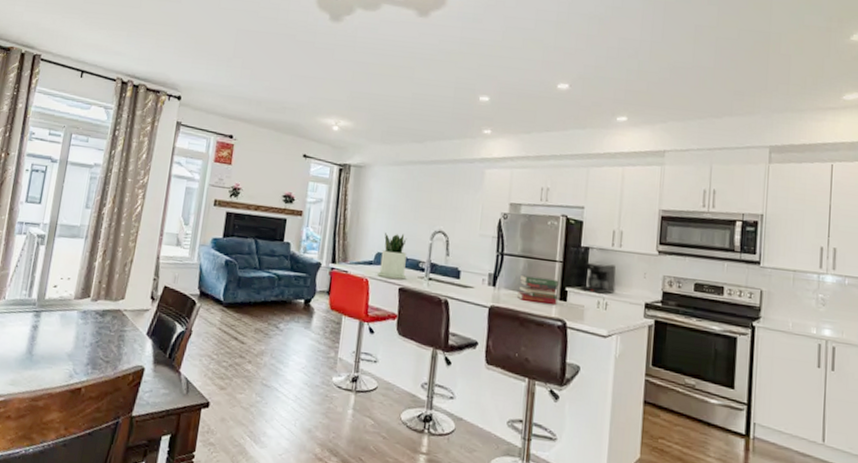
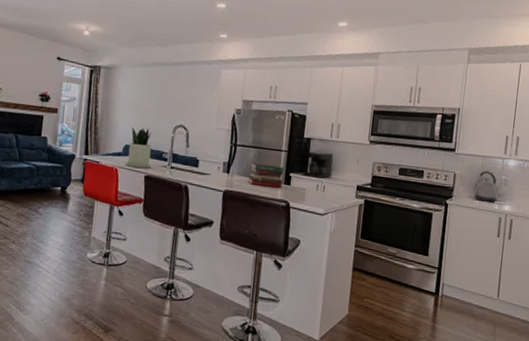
kettle: none [785,287,816,326] -> present [473,171,499,202]

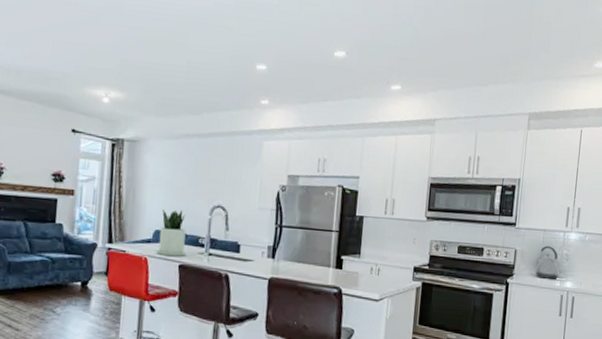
books: present [248,162,284,188] -> none [296,245,335,273]
coffee maker: present [302,150,334,179] -> none [355,229,388,261]

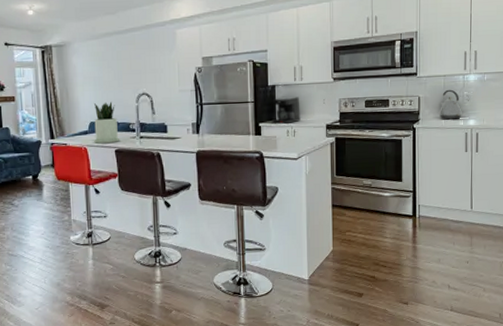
coffee maker: none [355,229,388,261] -> present [271,96,300,125]

